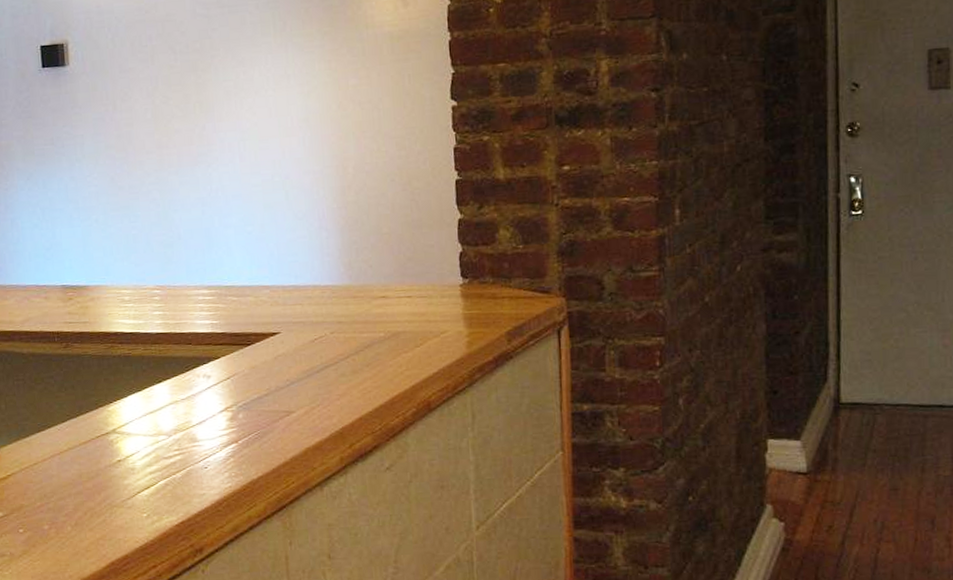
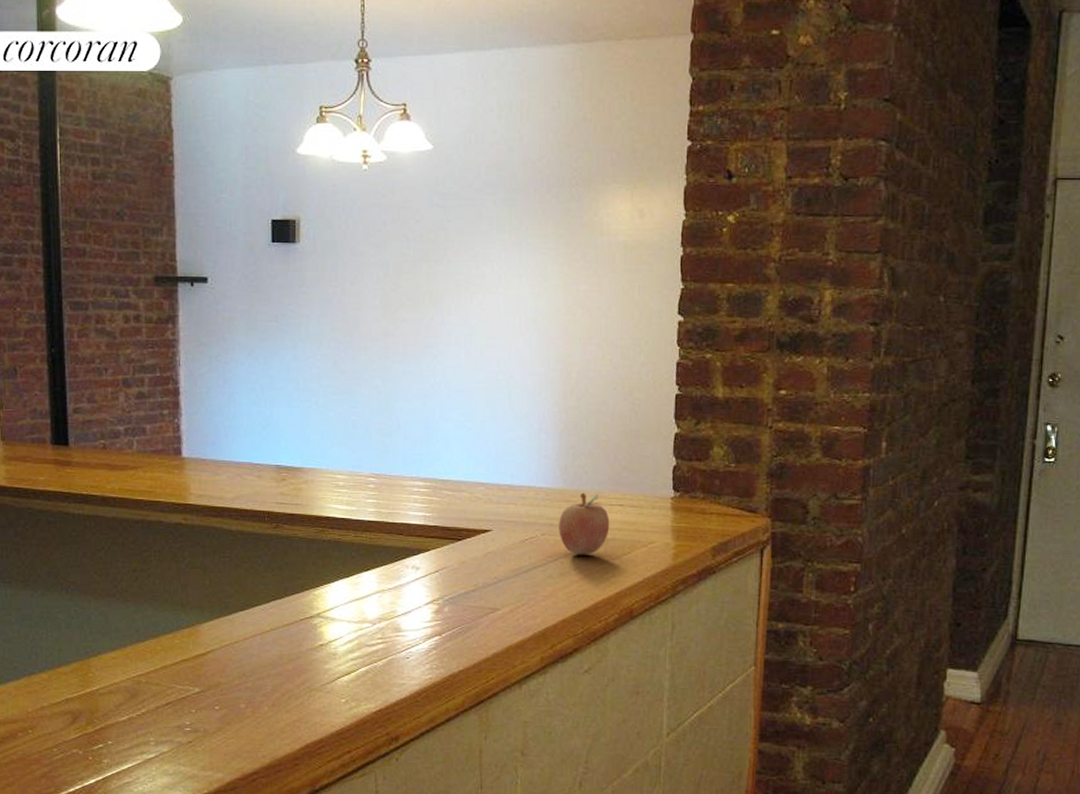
fruit: none [347,287,400,351] -> present [559,492,610,555]

